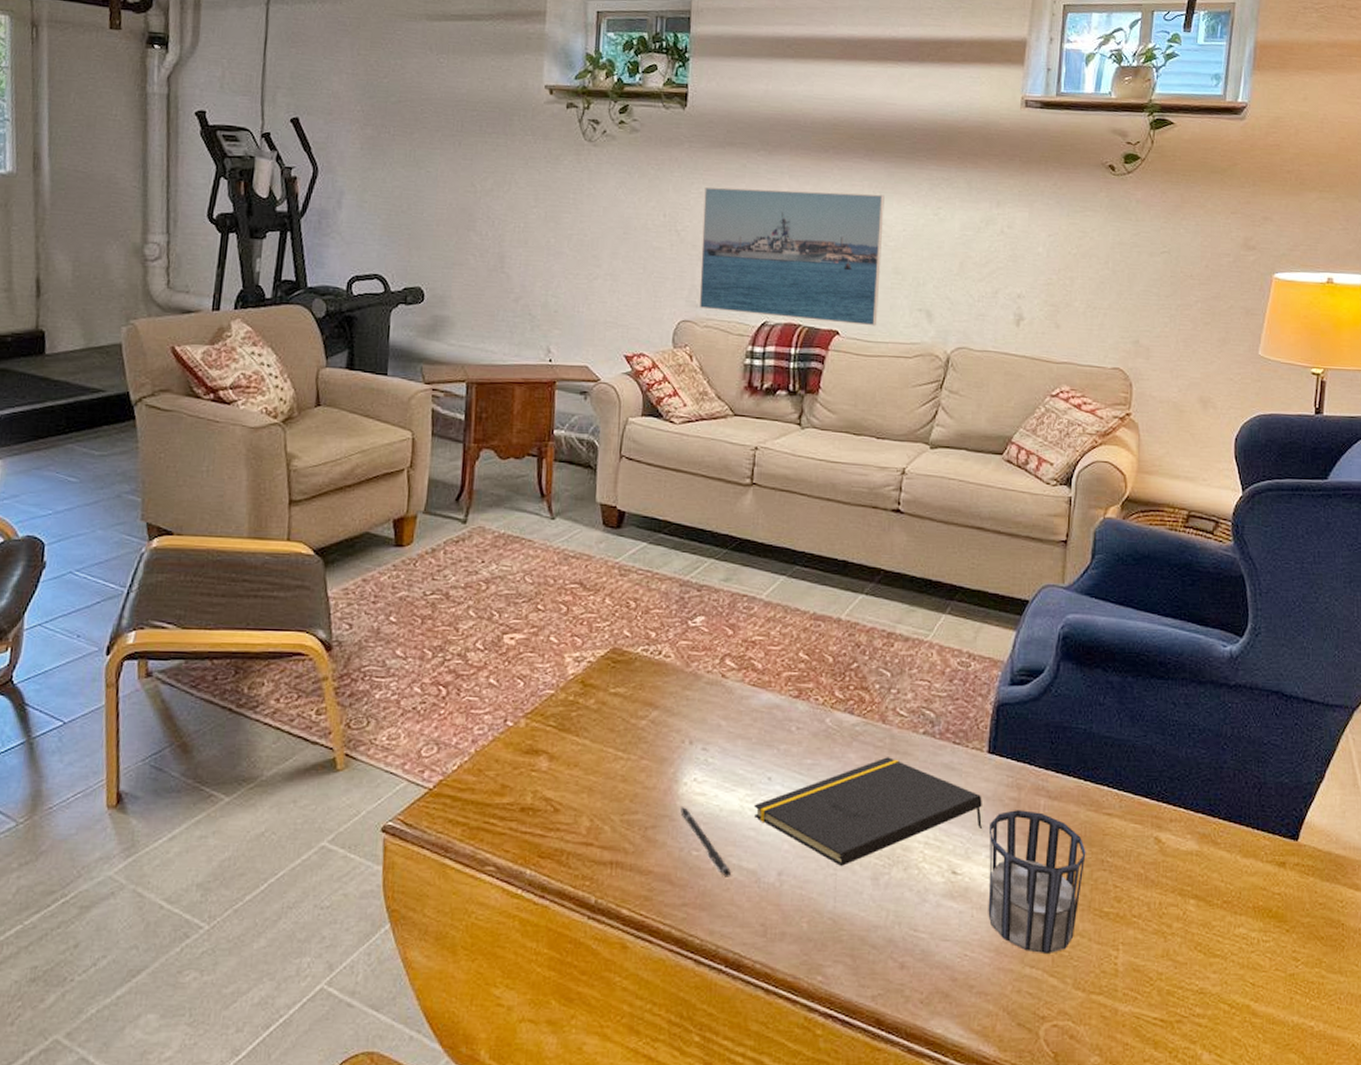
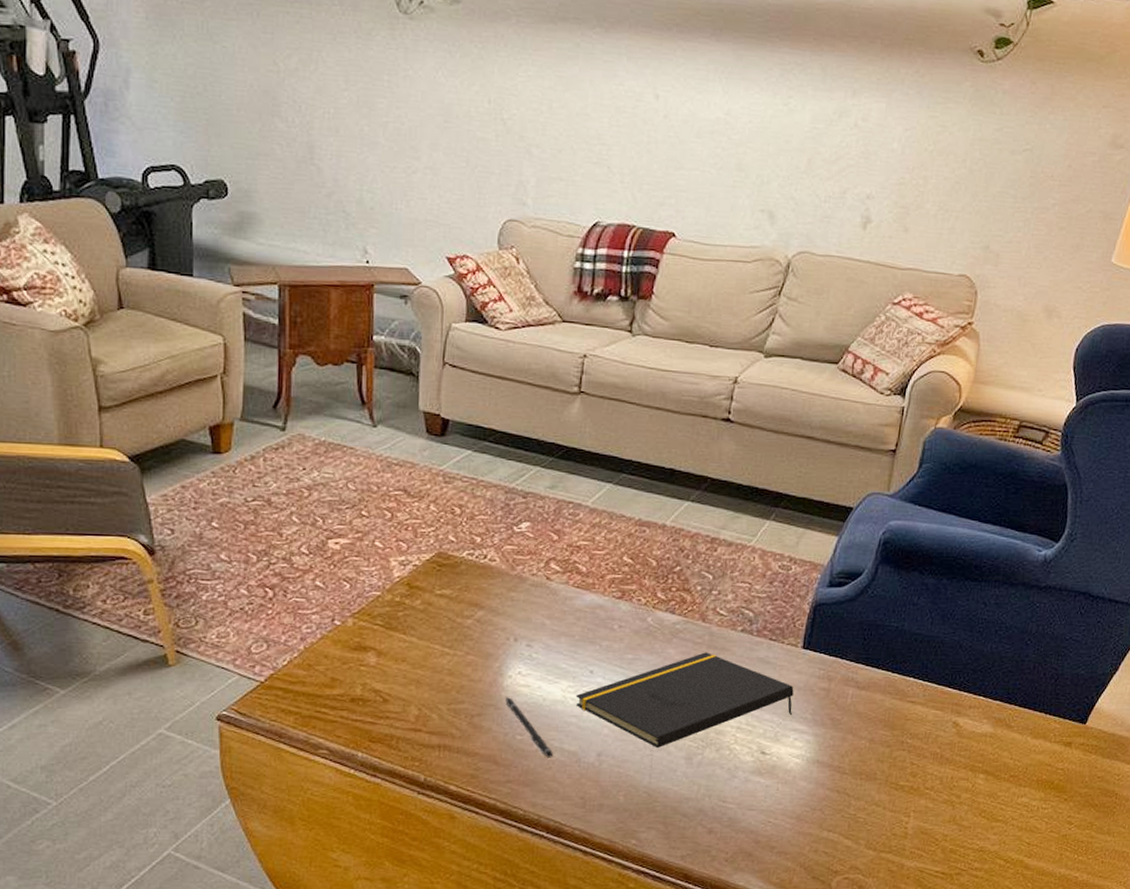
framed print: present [699,187,885,326] -> none [526,69,731,228]
cup: present [988,810,1086,955] -> none [792,699,888,821]

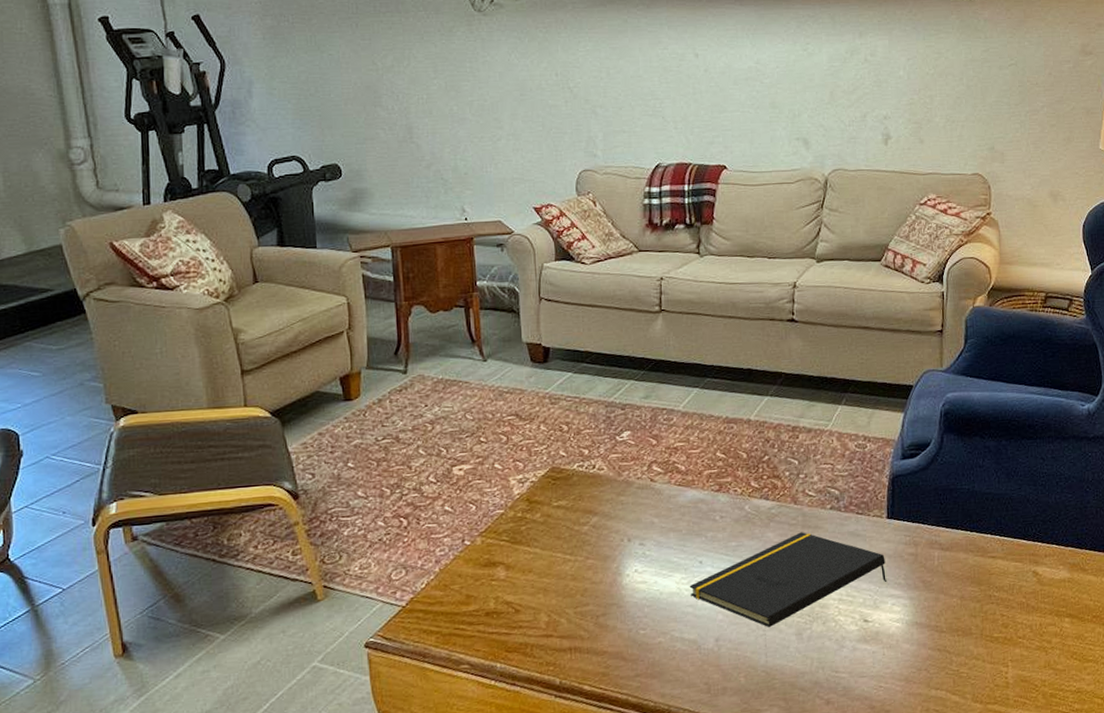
pen: present [505,697,553,758] -> none [626,595,675,649]

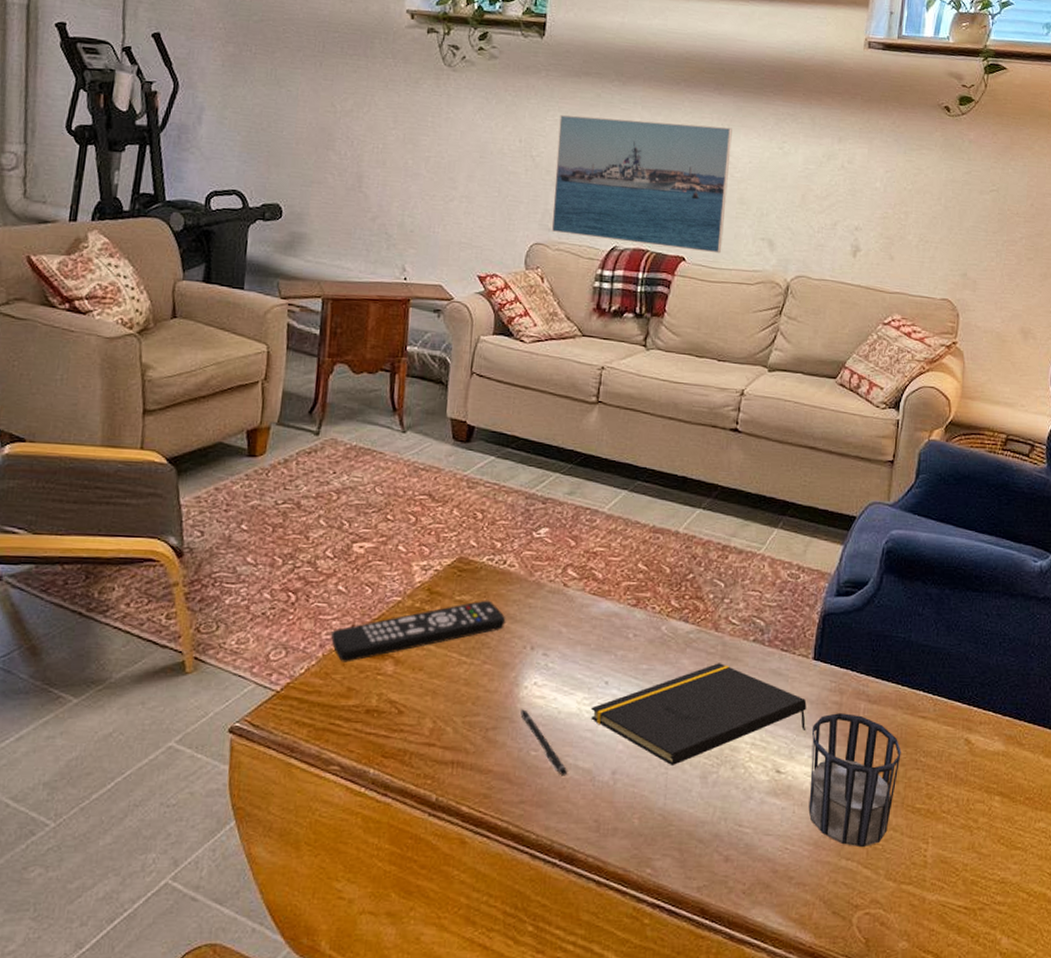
remote control: none [445,502,602,574] -> present [331,600,506,662]
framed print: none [591,36,760,158] -> present [551,115,732,254]
pen: none [626,595,675,649] -> present [520,709,567,776]
cup: none [892,562,976,678] -> present [808,713,901,848]

